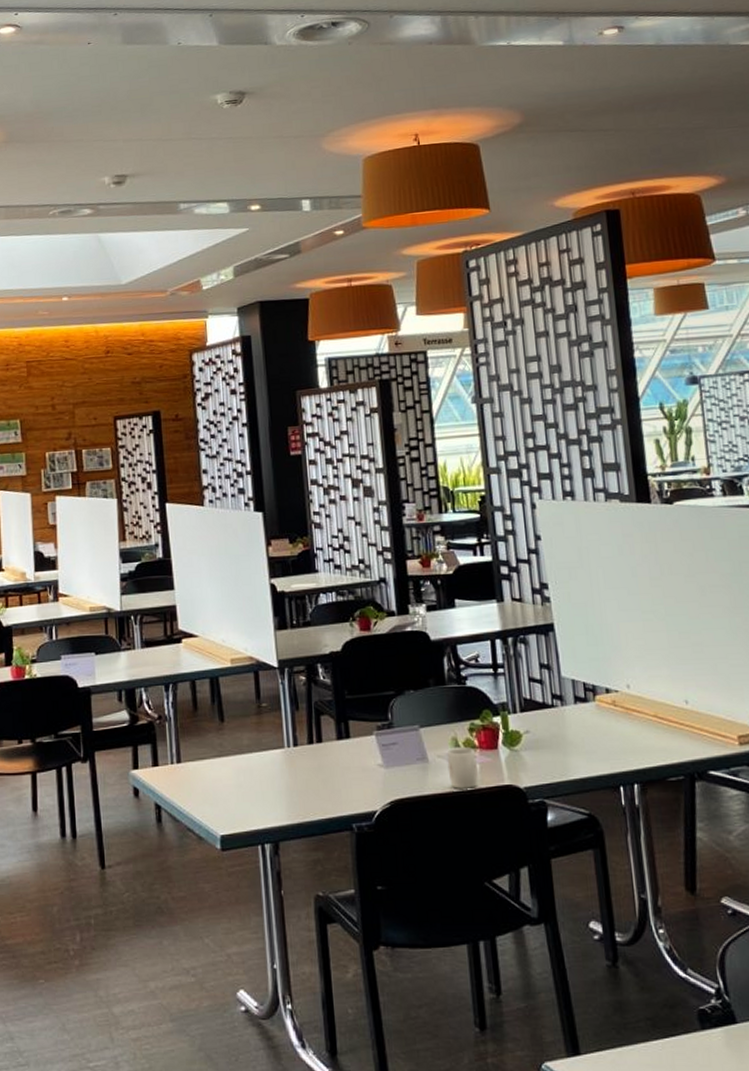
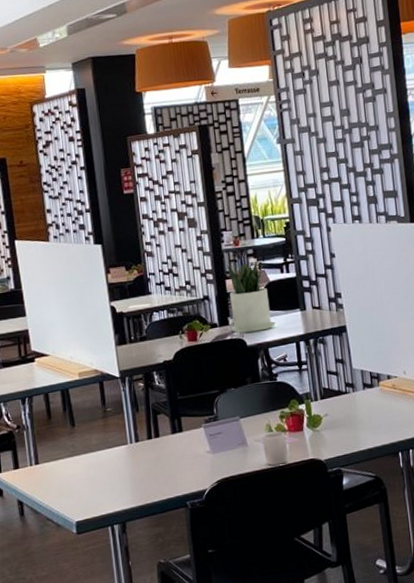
planter: none [408,539,467,625] -> present [227,260,276,333]

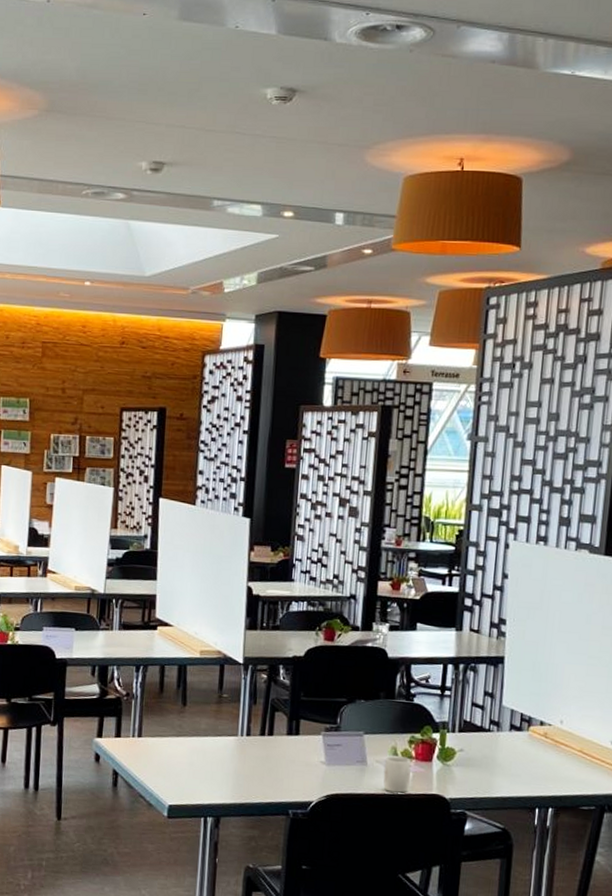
planter: present [227,260,276,333] -> none [373,565,426,645]

